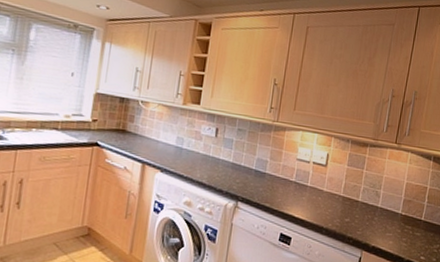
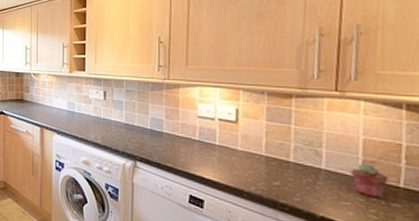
potted succulent: none [395,202,416,229] -> present [350,163,389,198]

